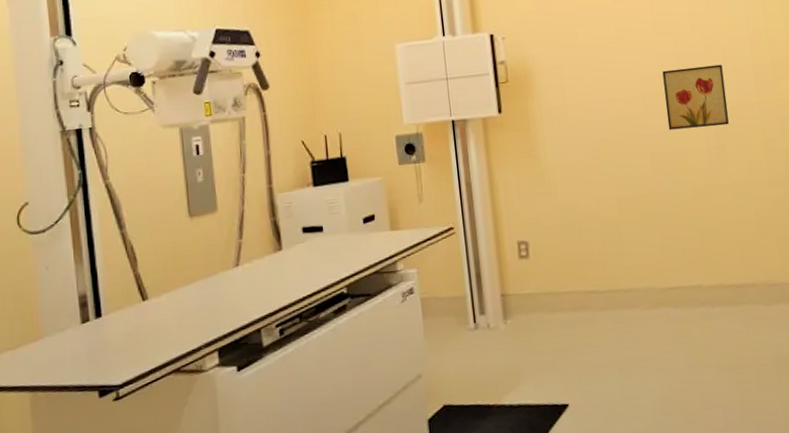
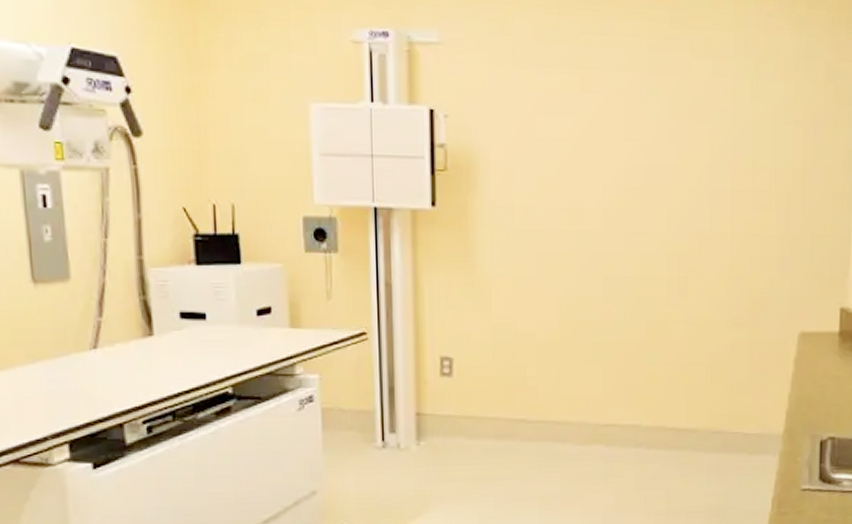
wall art: present [662,64,729,130] -> none [627,182,697,254]

